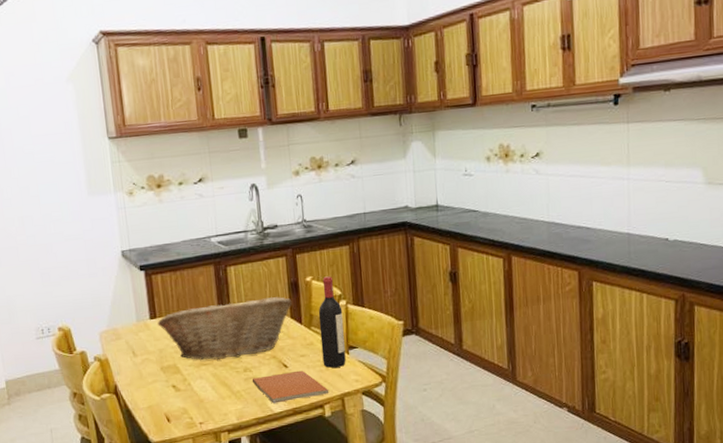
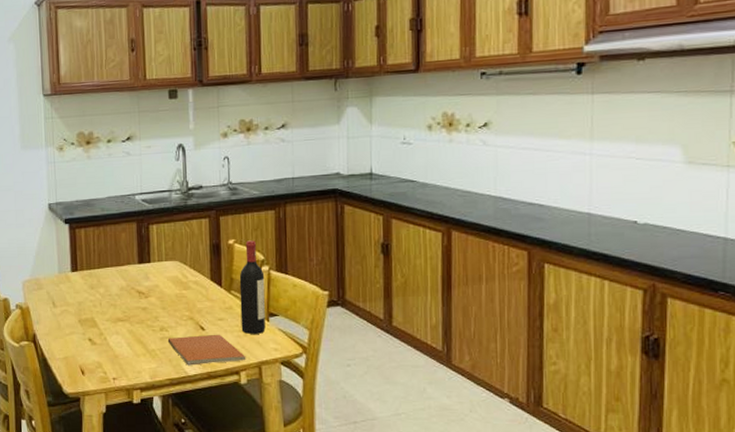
fruit basket: present [157,296,293,361] -> none [78,257,213,317]

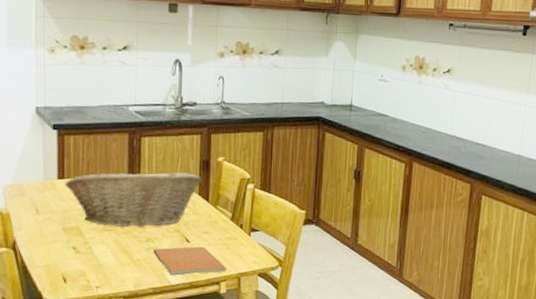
fruit basket: none [78,257,213,317] -> present [65,169,202,228]
wine bottle: present [239,240,266,334] -> none [224,159,250,247]

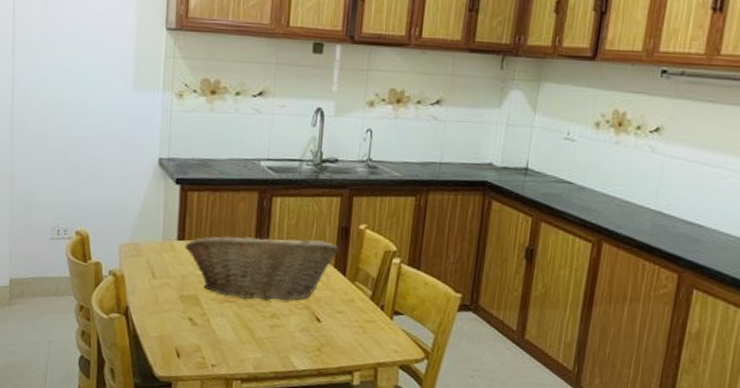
book: present [153,246,227,276] -> none [278,326,363,361]

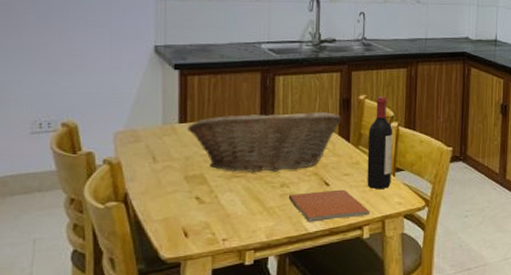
book: none [278,326,363,361] -> present [288,189,370,222]
wine bottle: none [361,227,395,333] -> present [367,96,393,189]

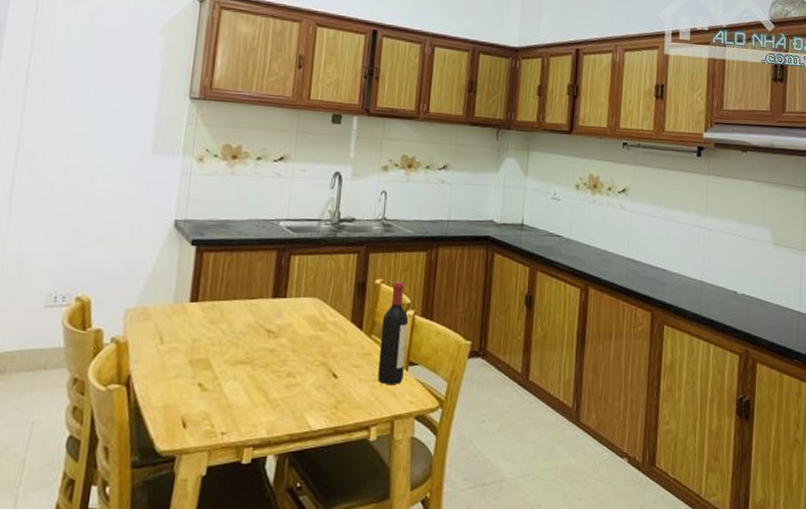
fruit basket: present [187,109,342,173] -> none [197,291,356,360]
book: present [288,189,370,222] -> none [293,383,379,419]

